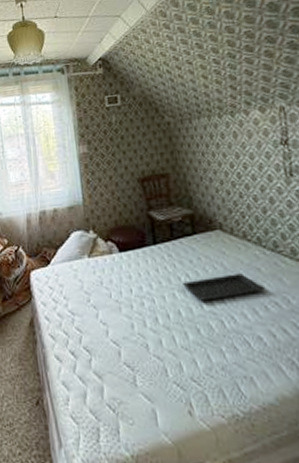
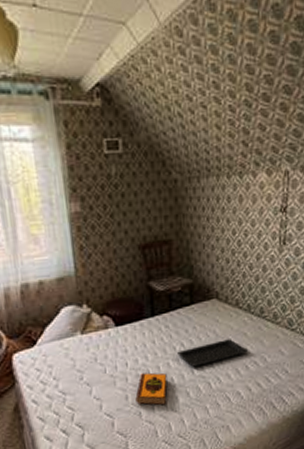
hardback book: none [141,302,176,340] -> present [135,372,168,406]

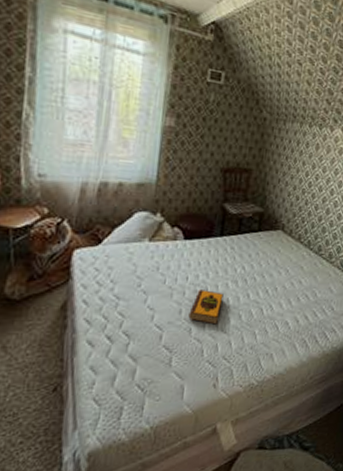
serving tray: present [177,339,248,367] -> none [237,269,302,291]

